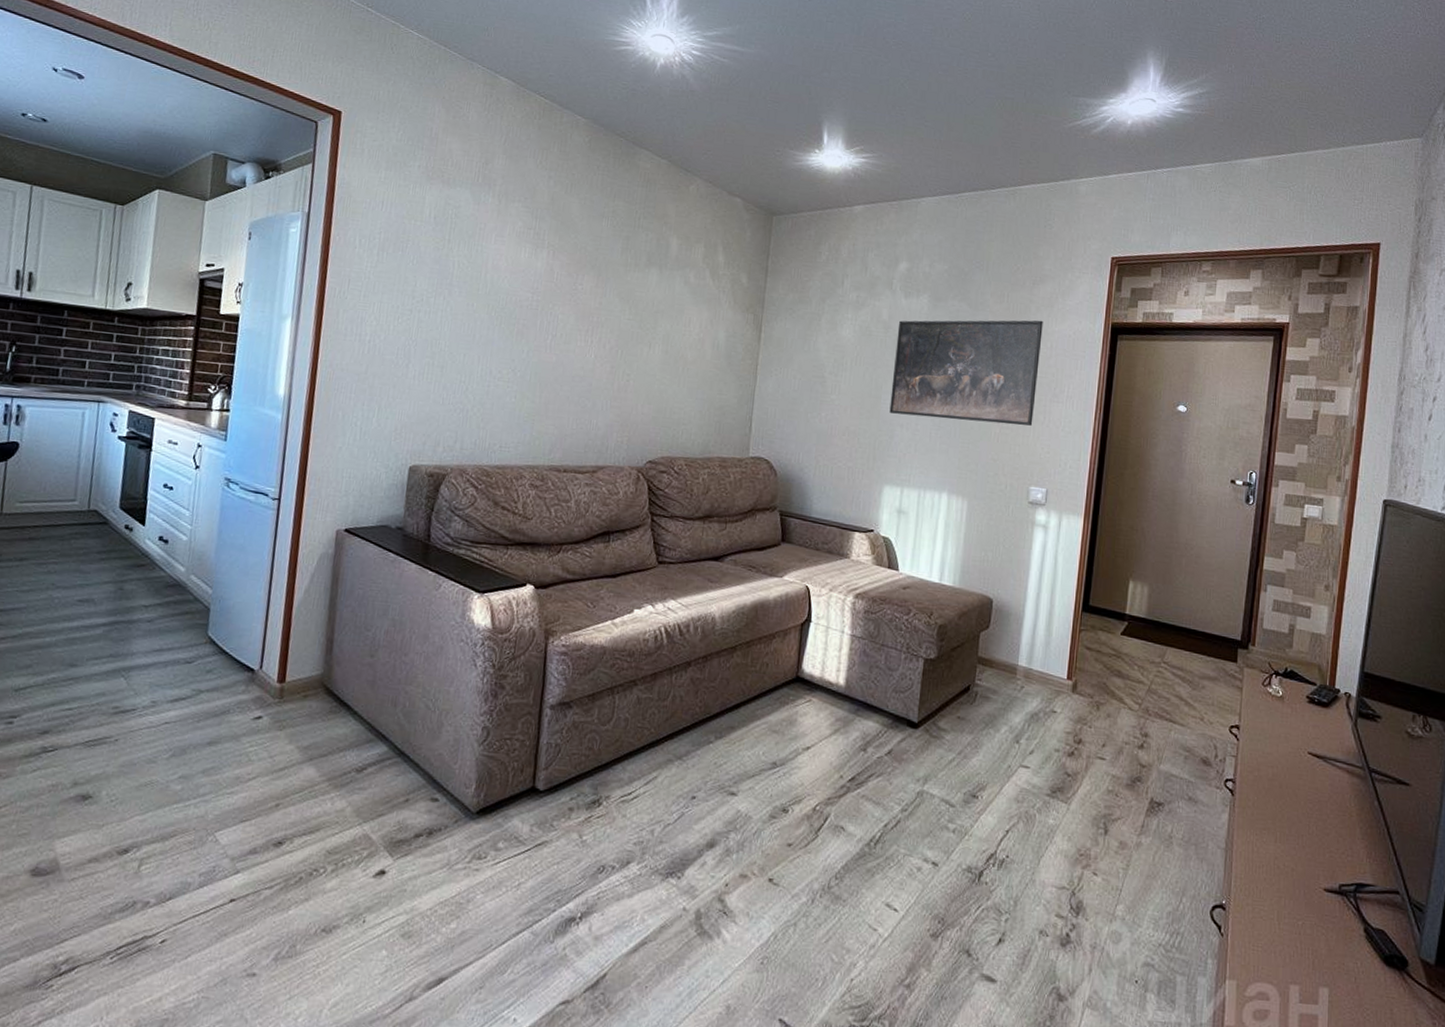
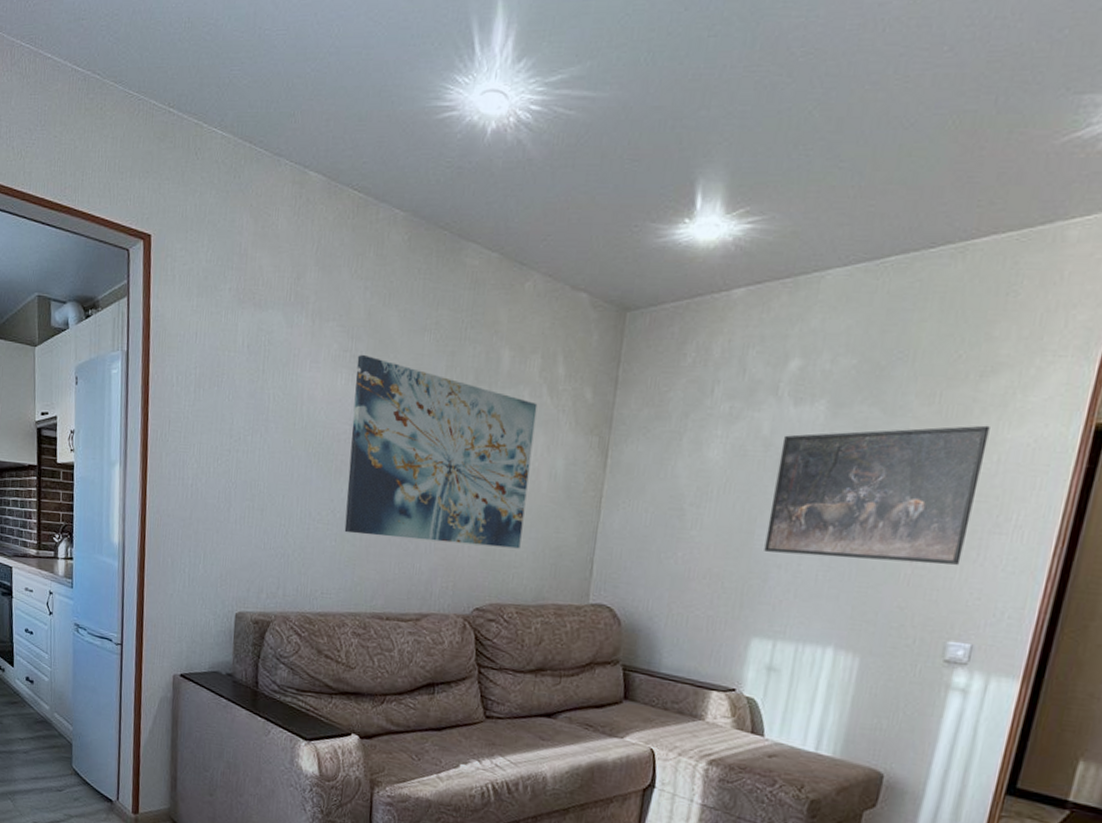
wall art: none [524,232,702,408] -> present [344,354,538,549]

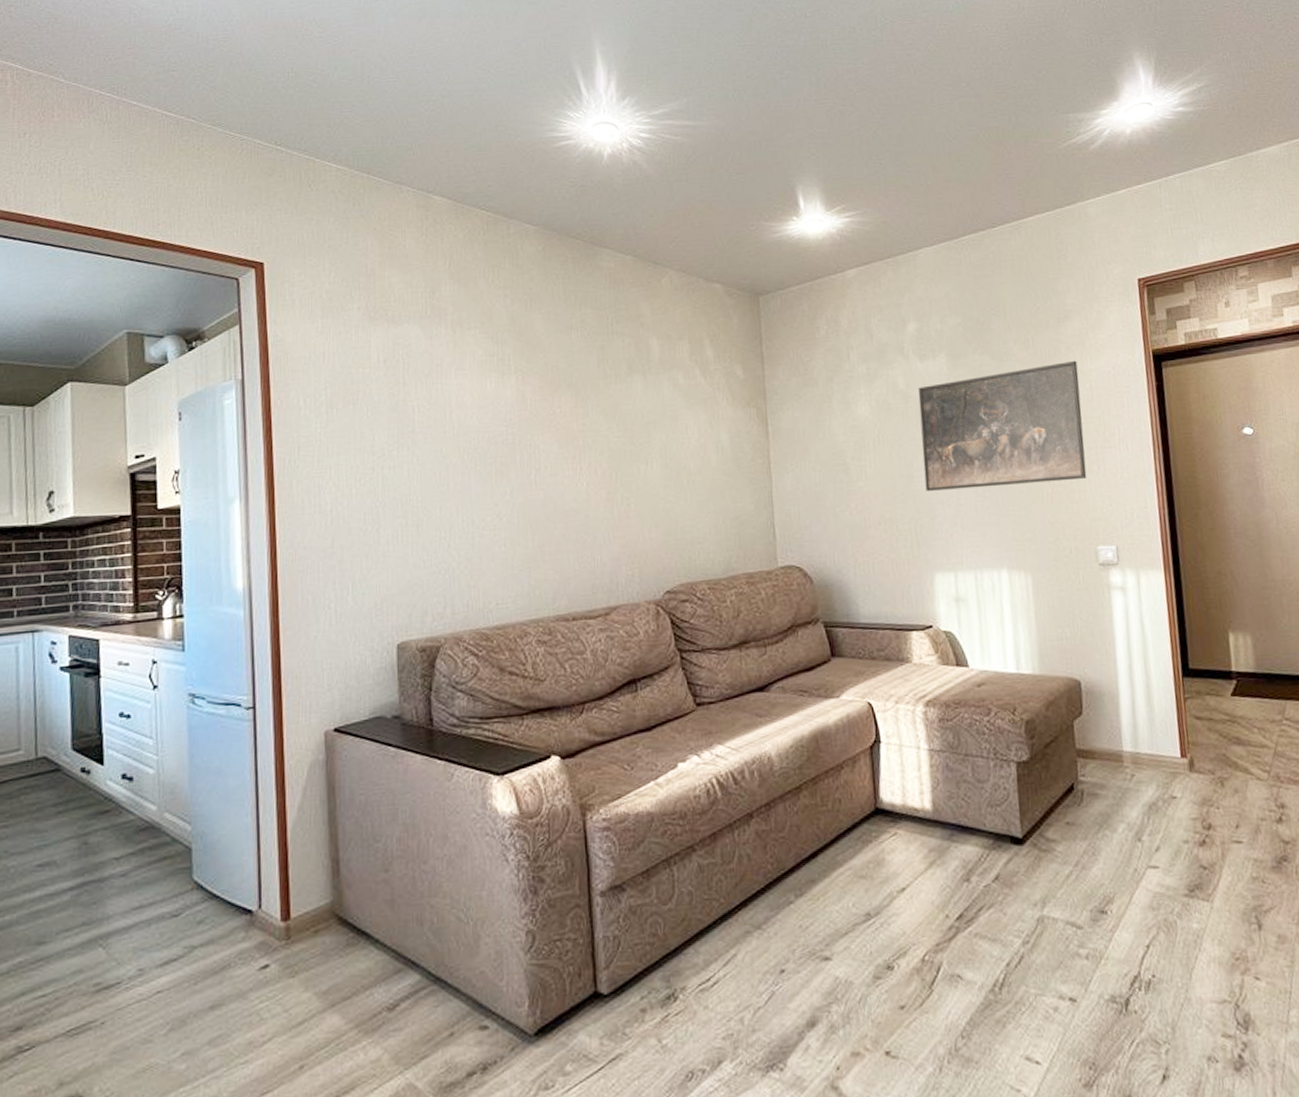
wall art: present [344,354,538,549] -> none [505,357,701,536]

